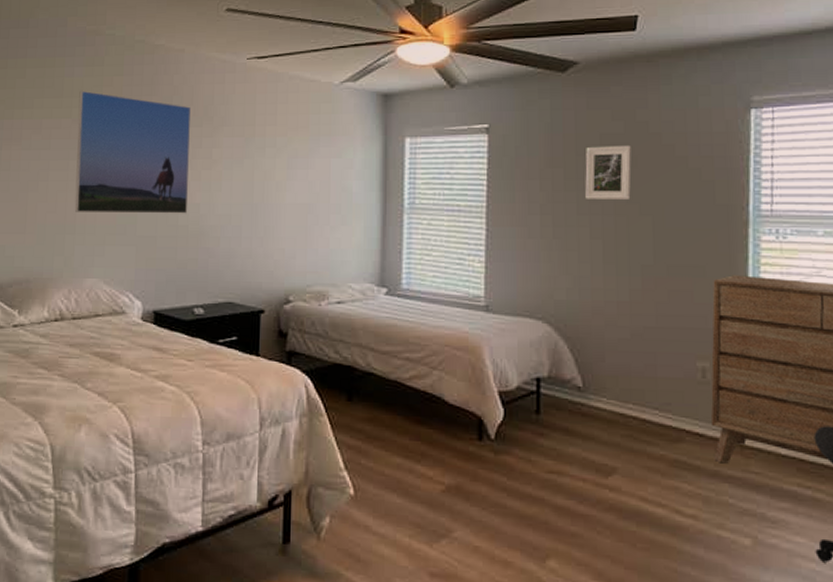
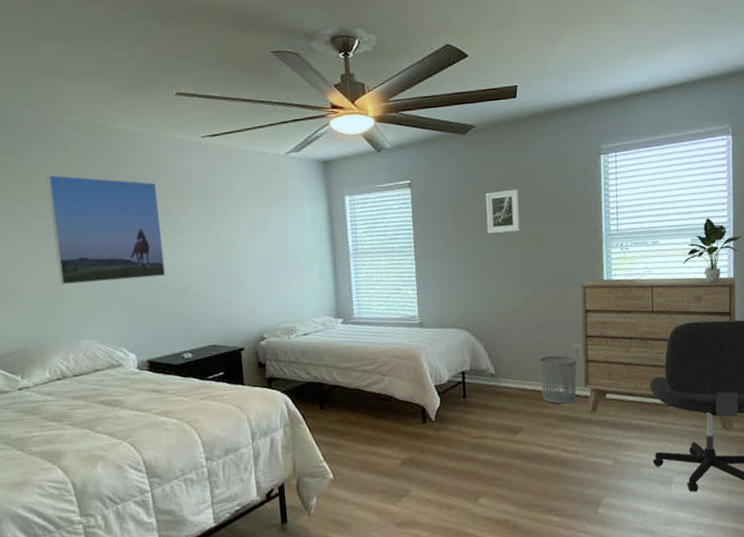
waste bin: none [648,373,702,444] -> present [539,355,577,404]

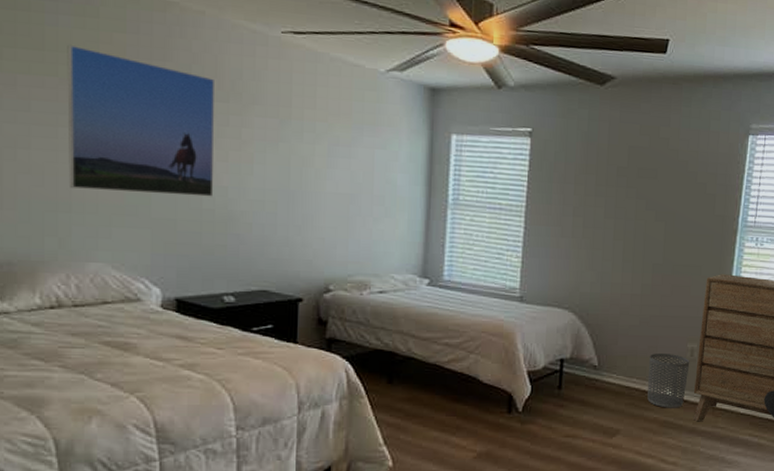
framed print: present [485,189,520,234] -> none [612,157,653,207]

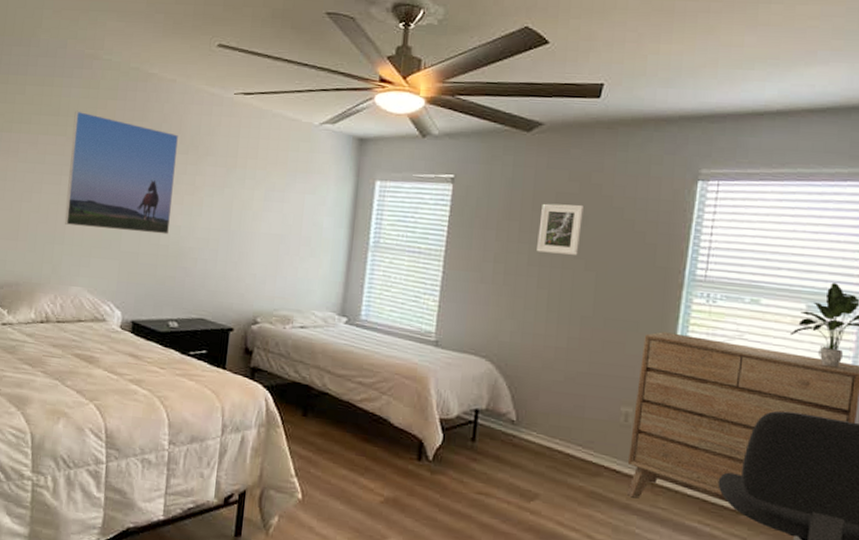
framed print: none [612,157,653,207] -> present [537,203,584,255]
waste bin: present [647,354,690,408] -> none [572,414,624,479]

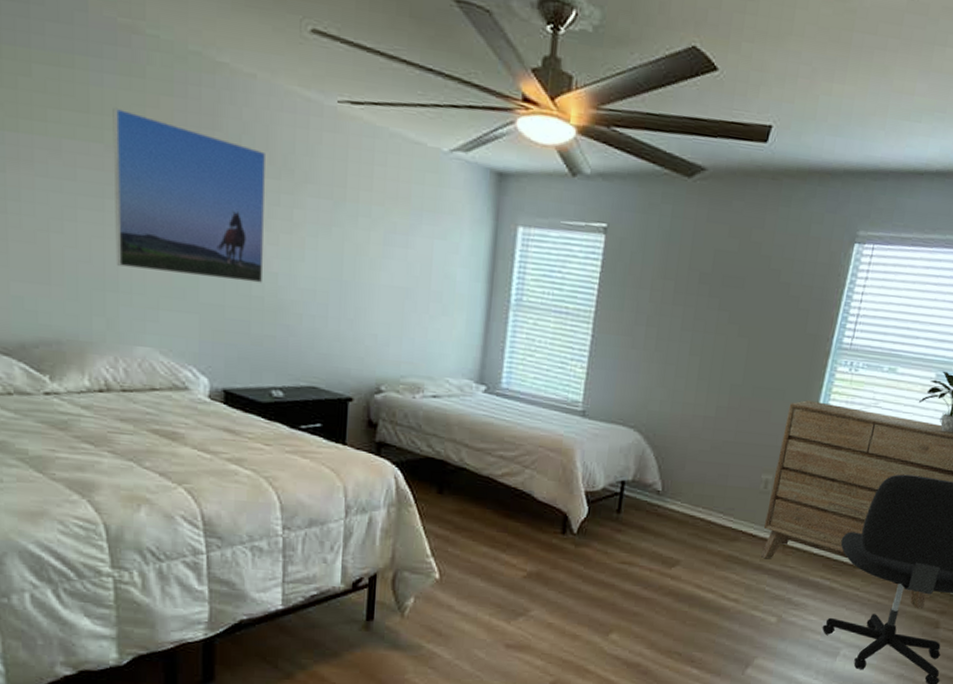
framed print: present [537,203,584,255] -> none [691,261,741,320]

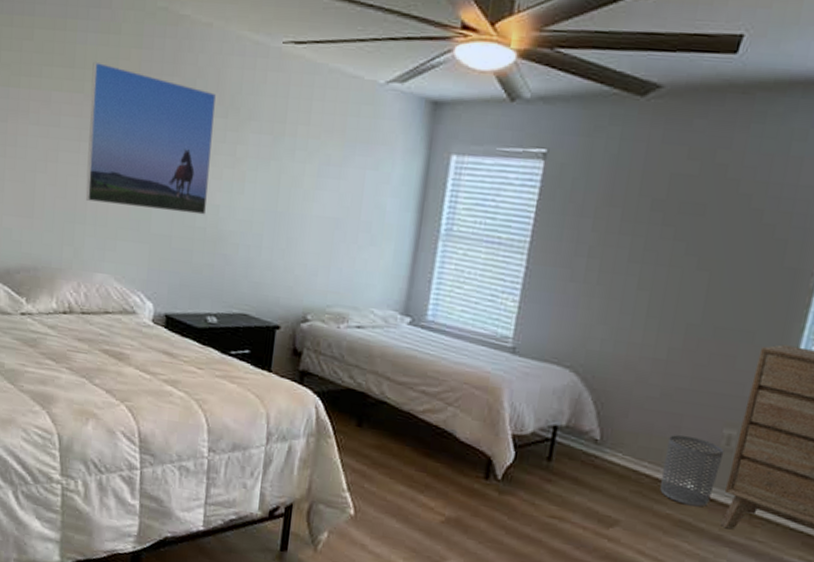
waste bin: none [712,482,763,543] -> present [660,435,725,507]

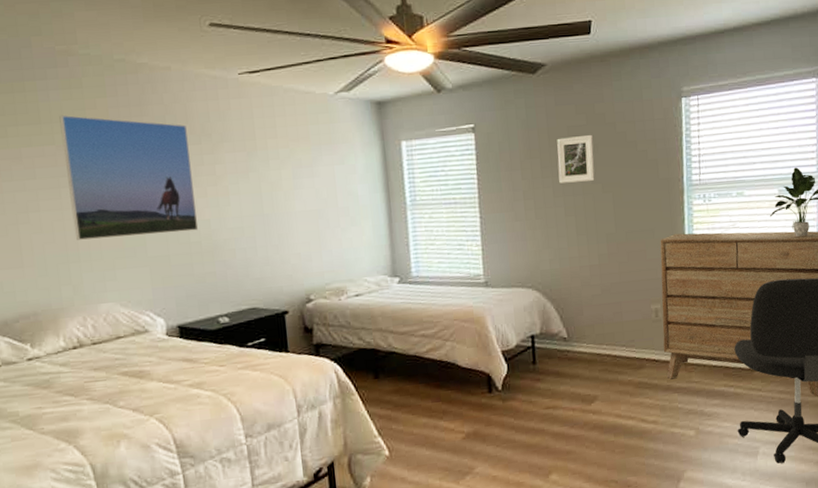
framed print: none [640,186,703,251] -> present [557,134,595,184]
waste bin: present [660,435,725,507] -> none [616,317,656,370]

